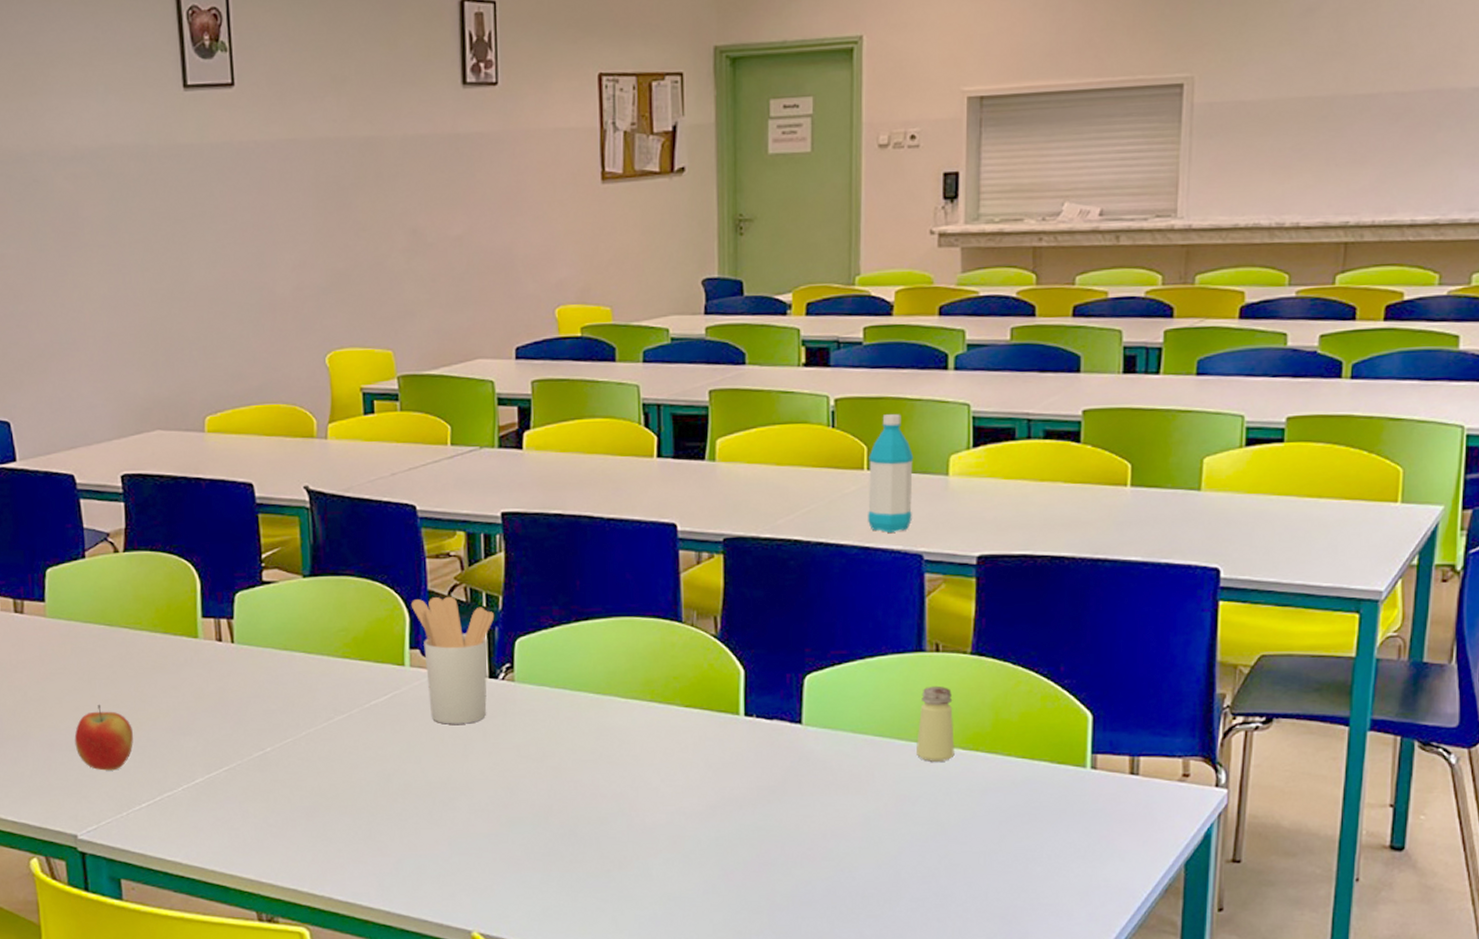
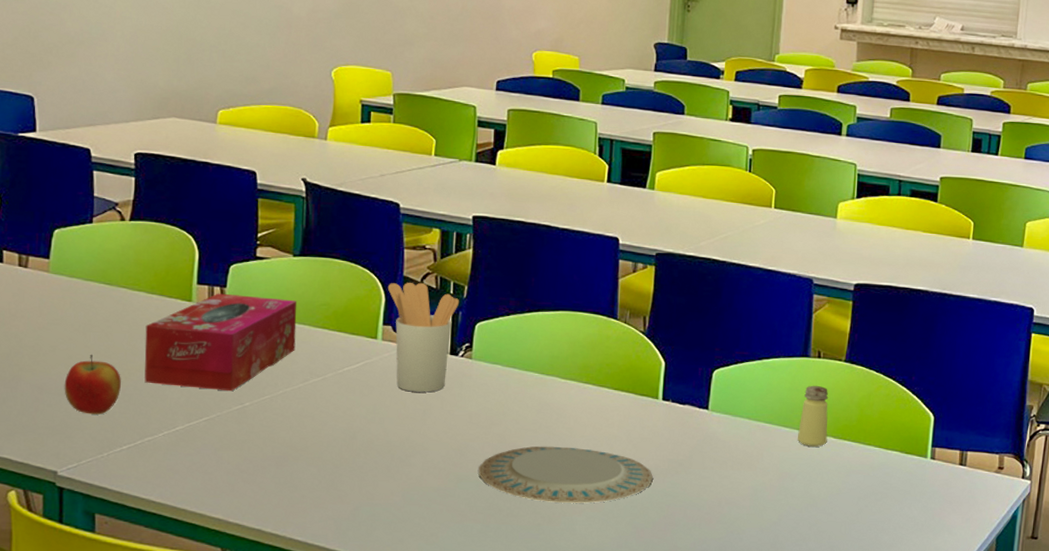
tissue box: none [152,626,315,737] -> present [144,293,297,392]
plate: none [533,778,740,844] -> present [478,446,653,503]
water bottle: present [868,414,914,534] -> none [772,166,811,261]

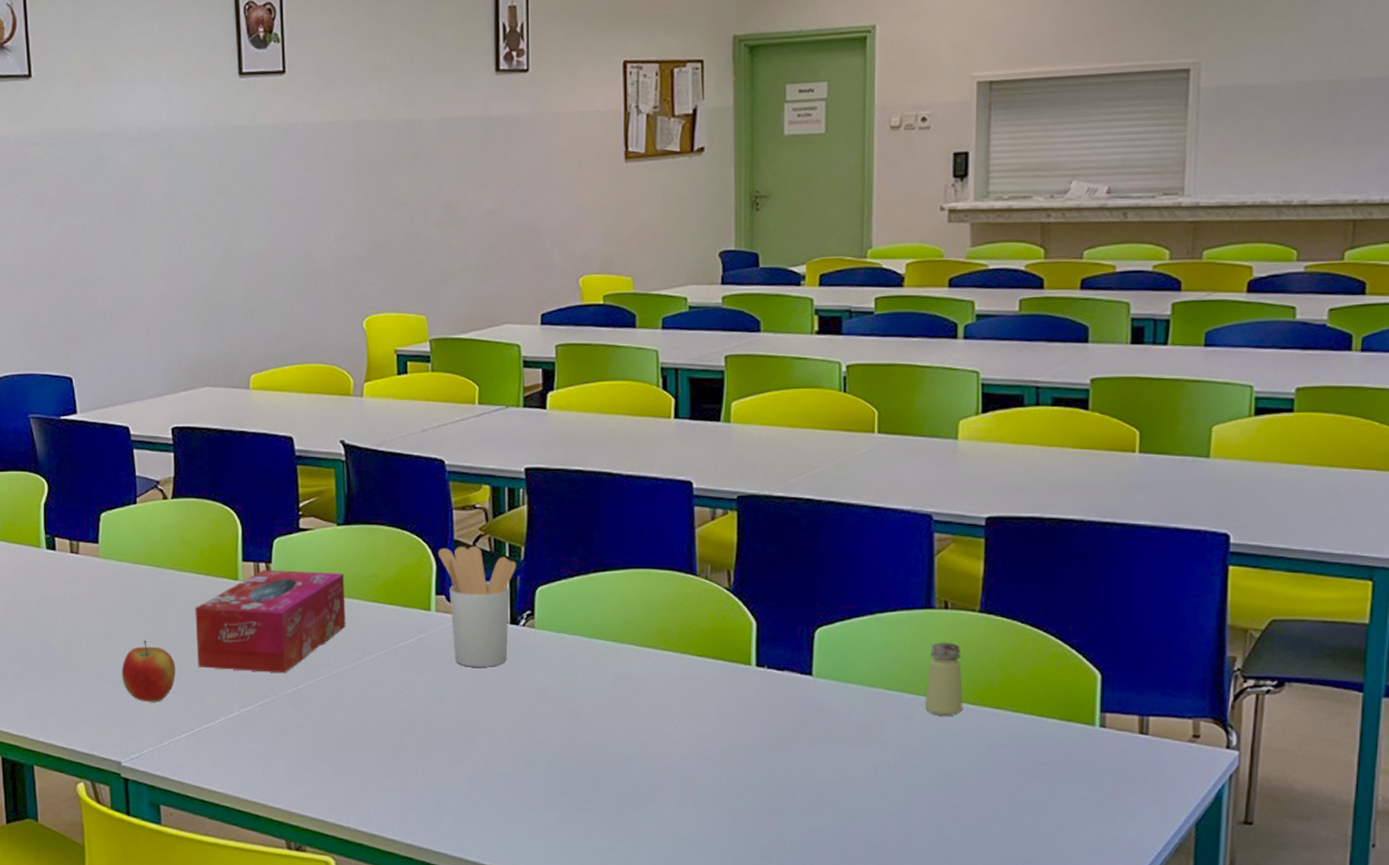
plate: present [478,446,653,503] -> none [550,723,751,787]

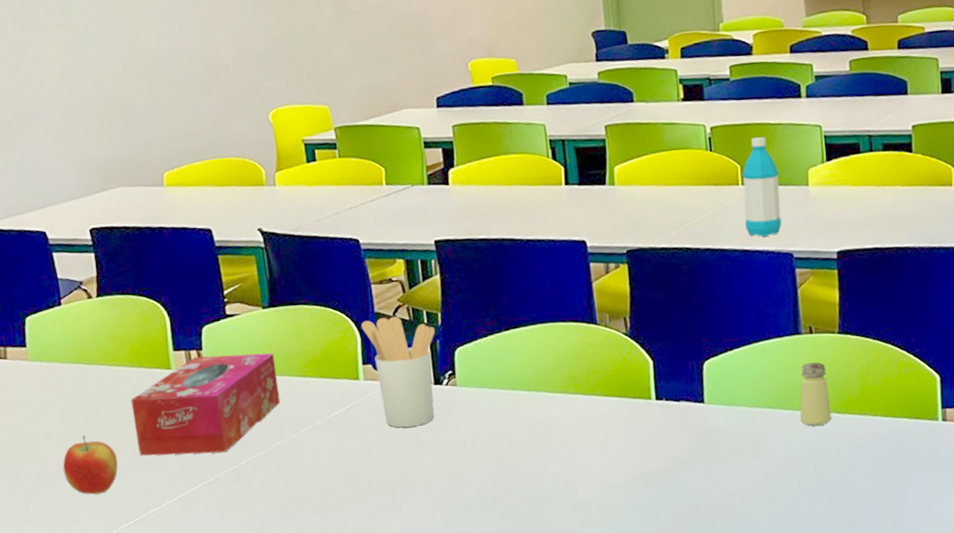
water bottle: none [878,380,924,494] -> present [742,137,782,237]

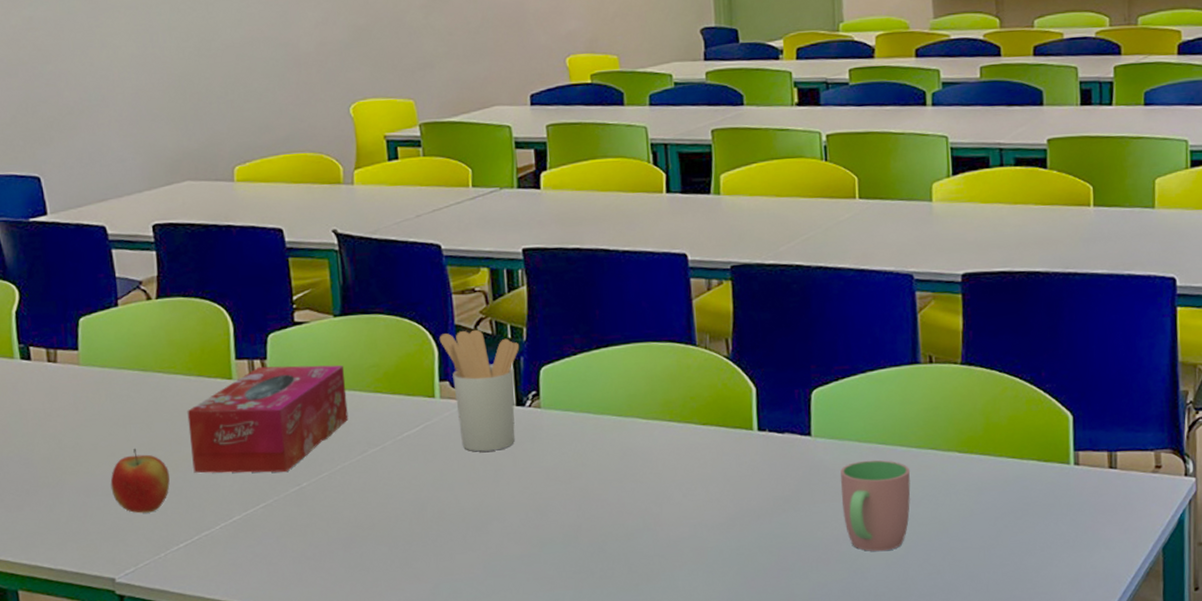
cup: none [732,422,796,505] -> present [840,460,911,552]
water bottle: present [742,137,782,237] -> none [860,147,902,256]
saltshaker: present [799,362,832,426] -> none [916,394,952,466]

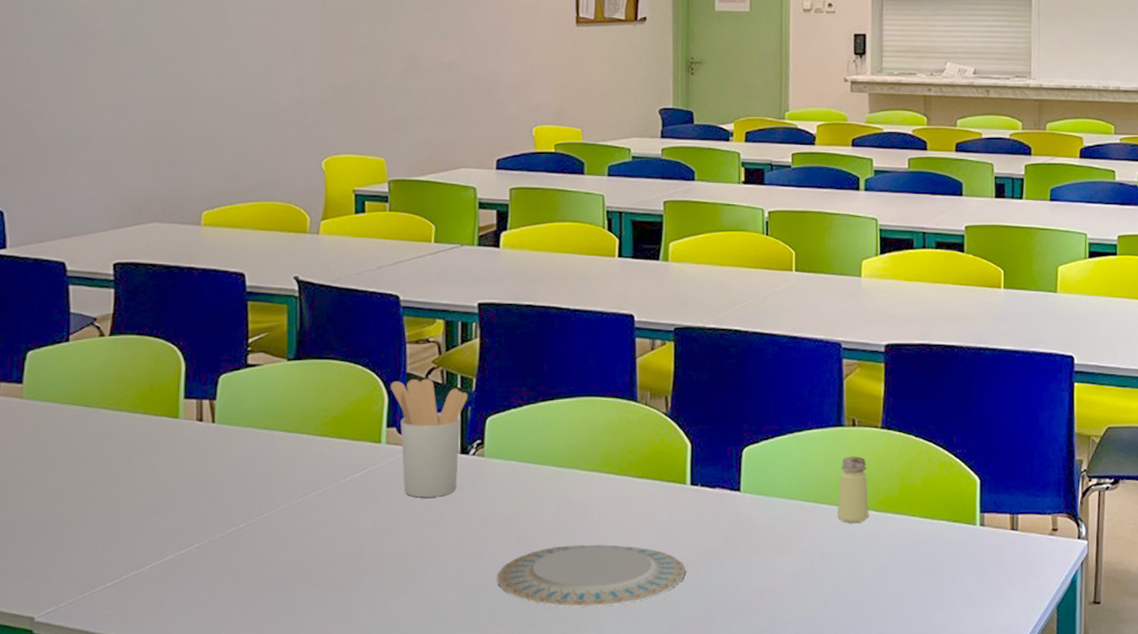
apple: present [110,448,170,513] -> none [40,484,103,551]
tissue box: present [187,365,349,473] -> none [128,406,293,513]
plate: none [563,494,758,558] -> present [497,544,686,607]
cup: present [840,460,911,552] -> none [765,516,830,605]
saltshaker: none [916,394,952,466] -> present [836,456,869,523]

